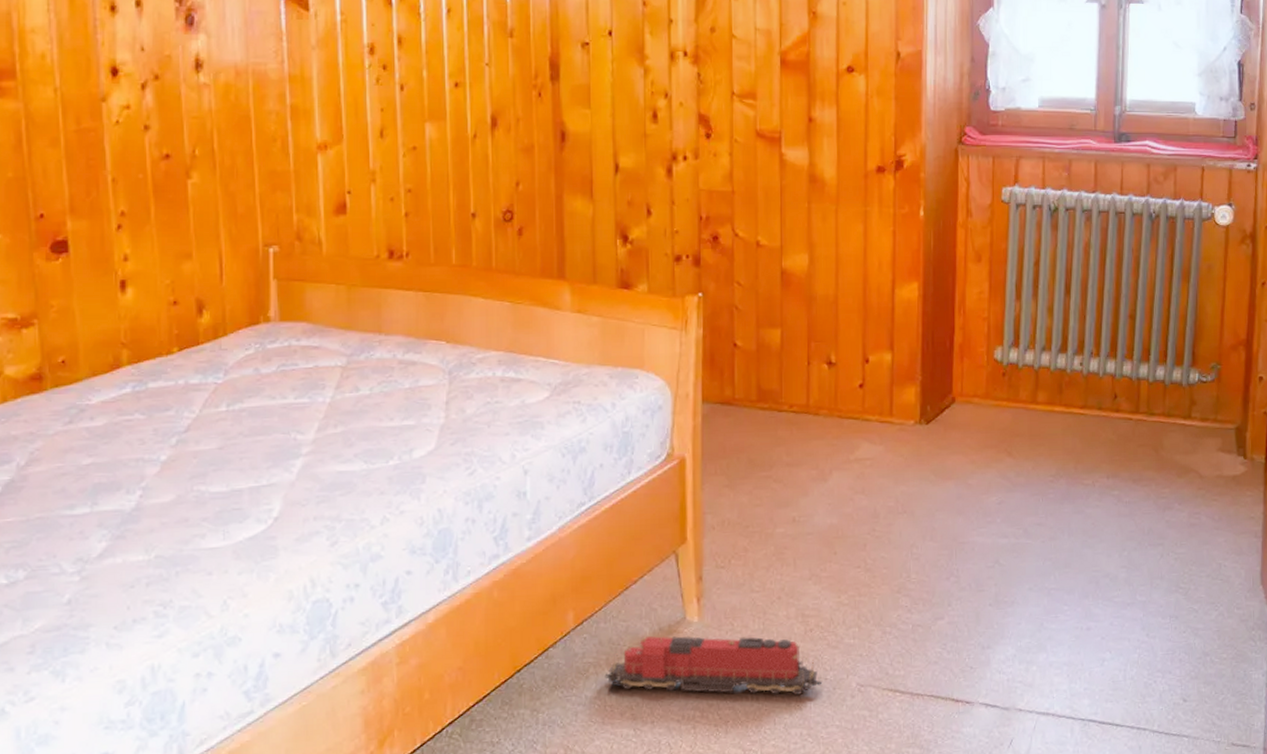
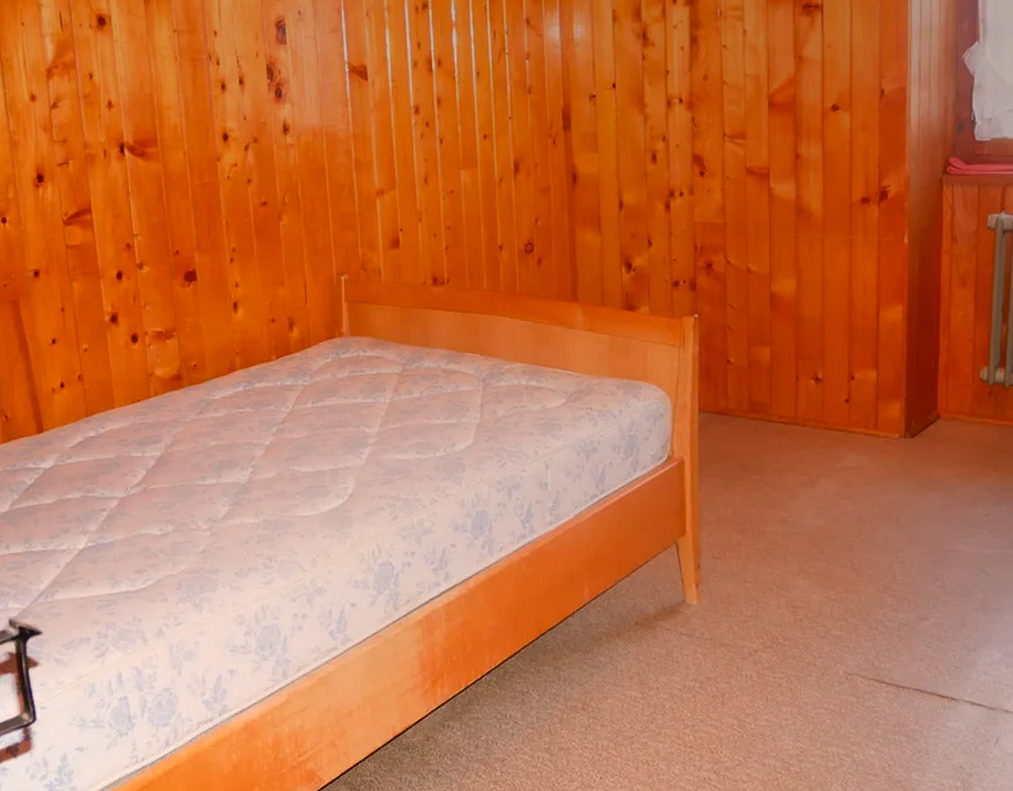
toy train: present [604,636,823,695] -> none [615,614,812,677]

